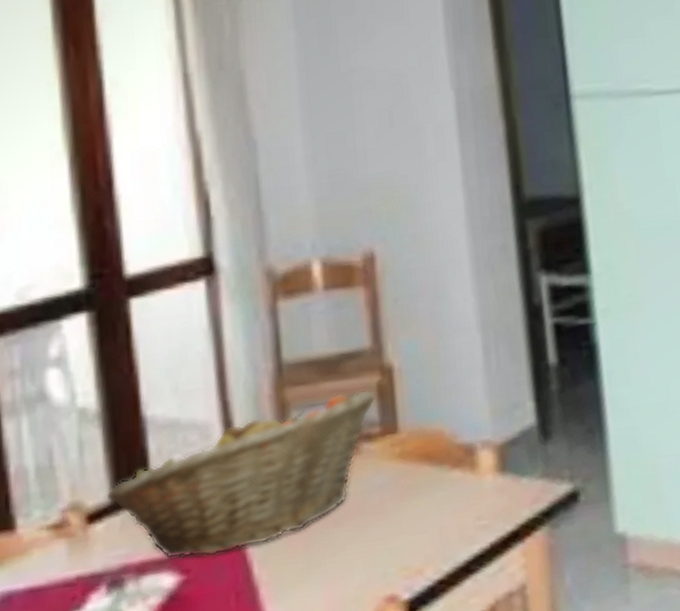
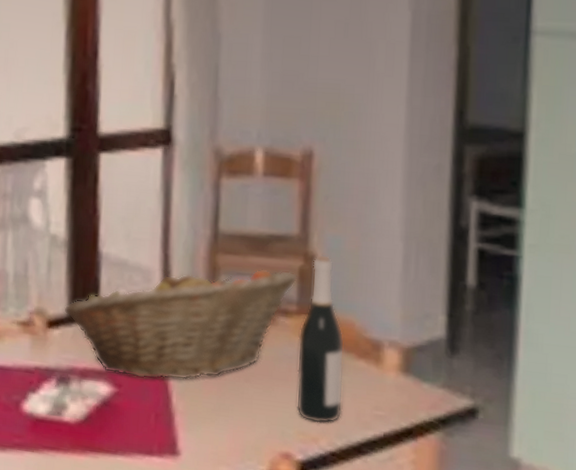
wine bottle: none [386,364,445,553] -> present [296,255,345,424]

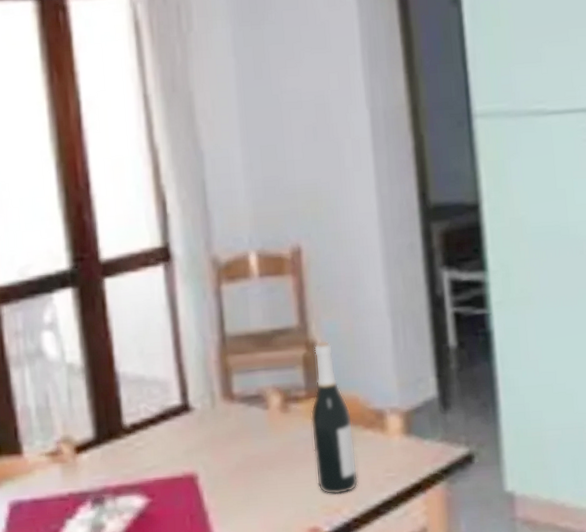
fruit basket: present [64,269,298,380] -> none [89,361,303,486]

